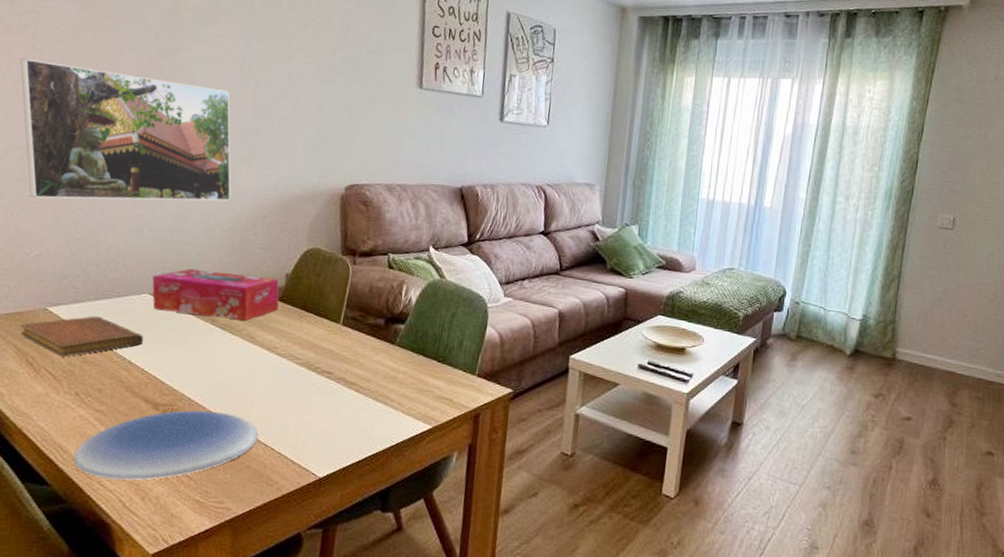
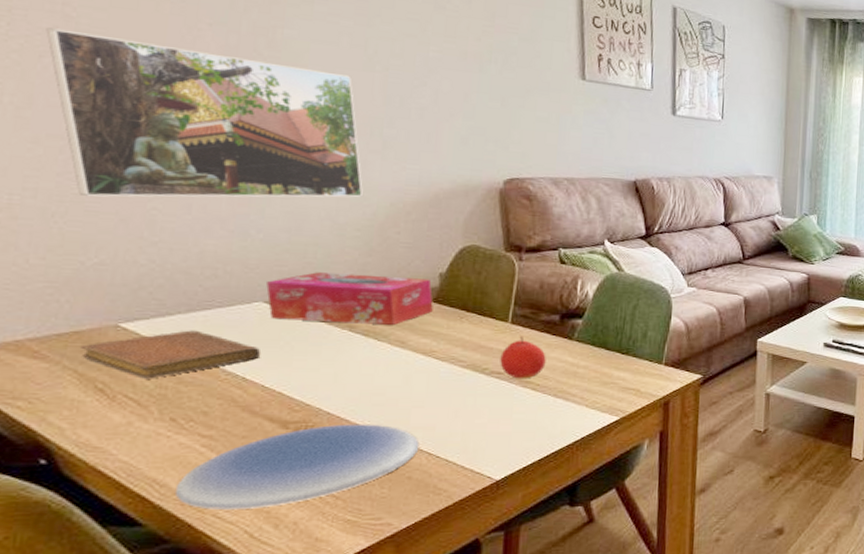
fruit: none [330,338,371,381] -> present [500,336,546,379]

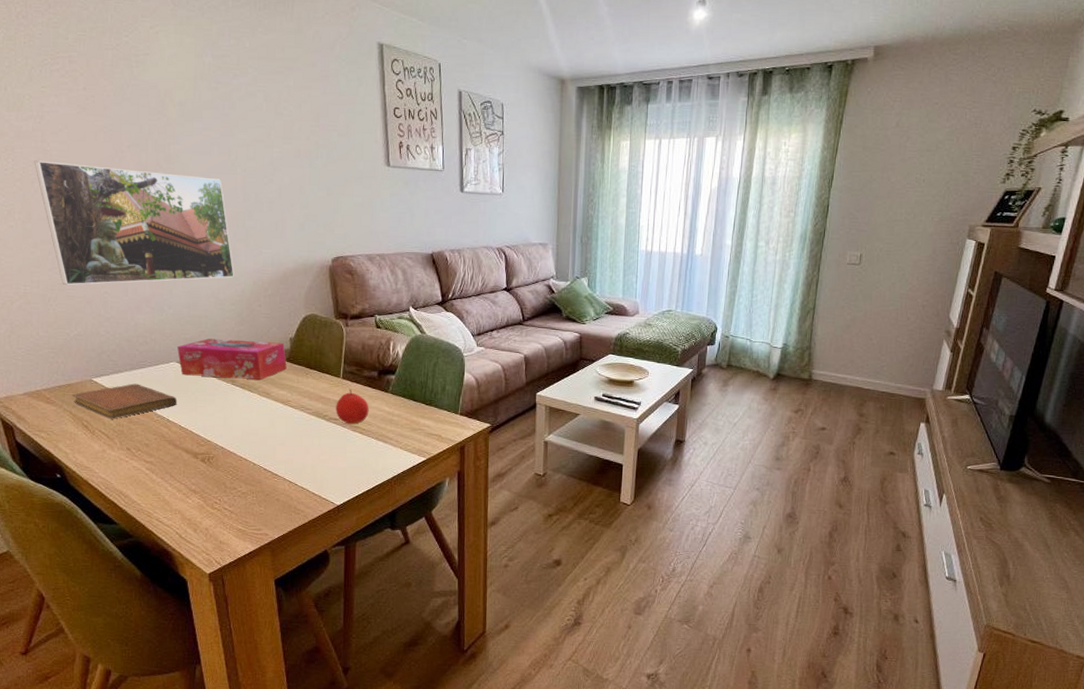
plate: present [174,424,420,510] -> none [133,456,283,517]

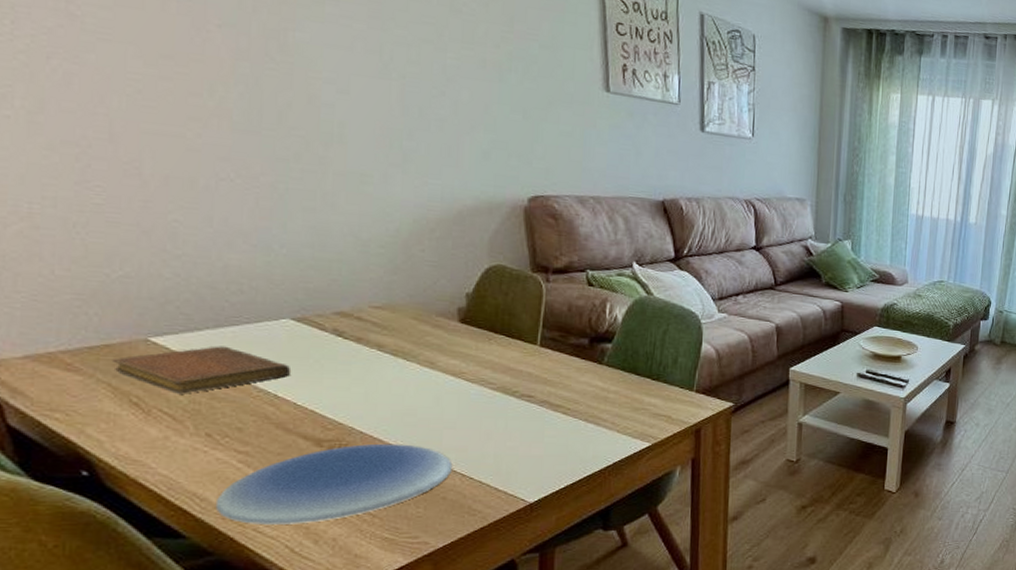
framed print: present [34,160,234,286] -> none [51,26,385,213]
plate: none [133,456,283,517] -> present [215,443,453,524]
tissue box: present [177,338,287,380] -> none [293,289,461,345]
fruit: present [336,389,369,425] -> none [530,359,576,403]

